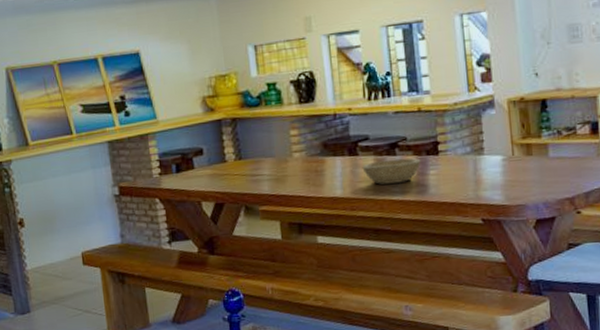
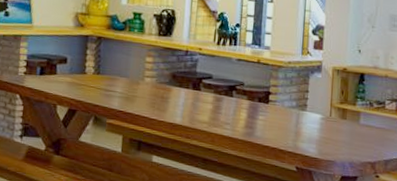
bowl: present [362,158,421,185] -> none [202,99,253,122]

